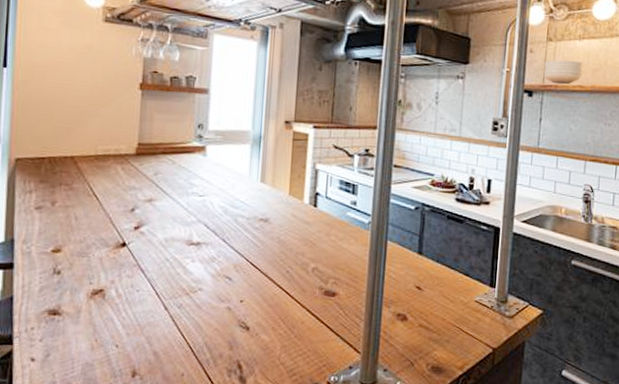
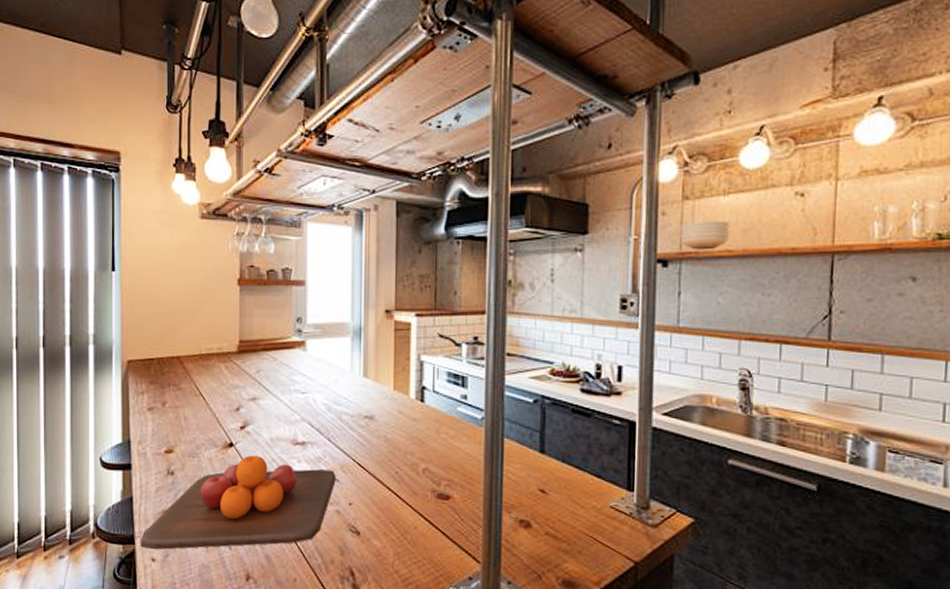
chopping board: none [18,255,229,350] -> present [140,455,336,550]

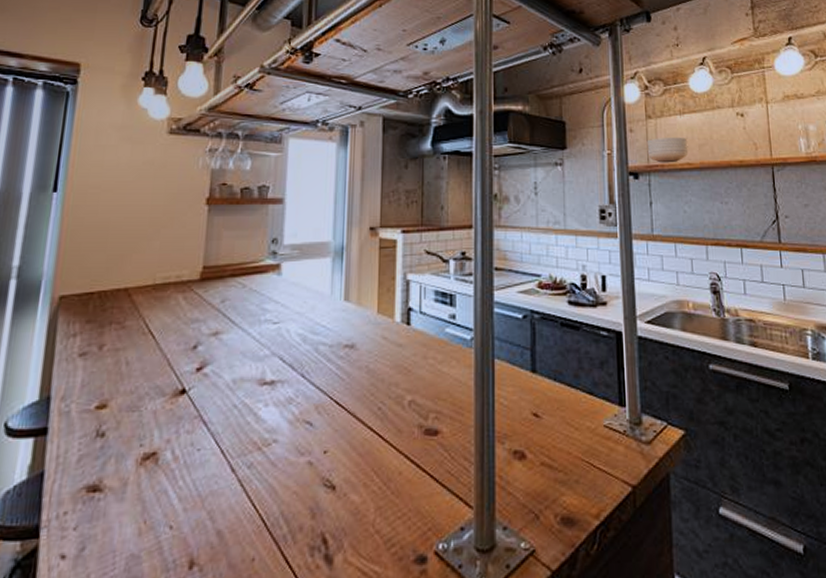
chopping board: present [140,455,336,550] -> none [46,402,310,543]

